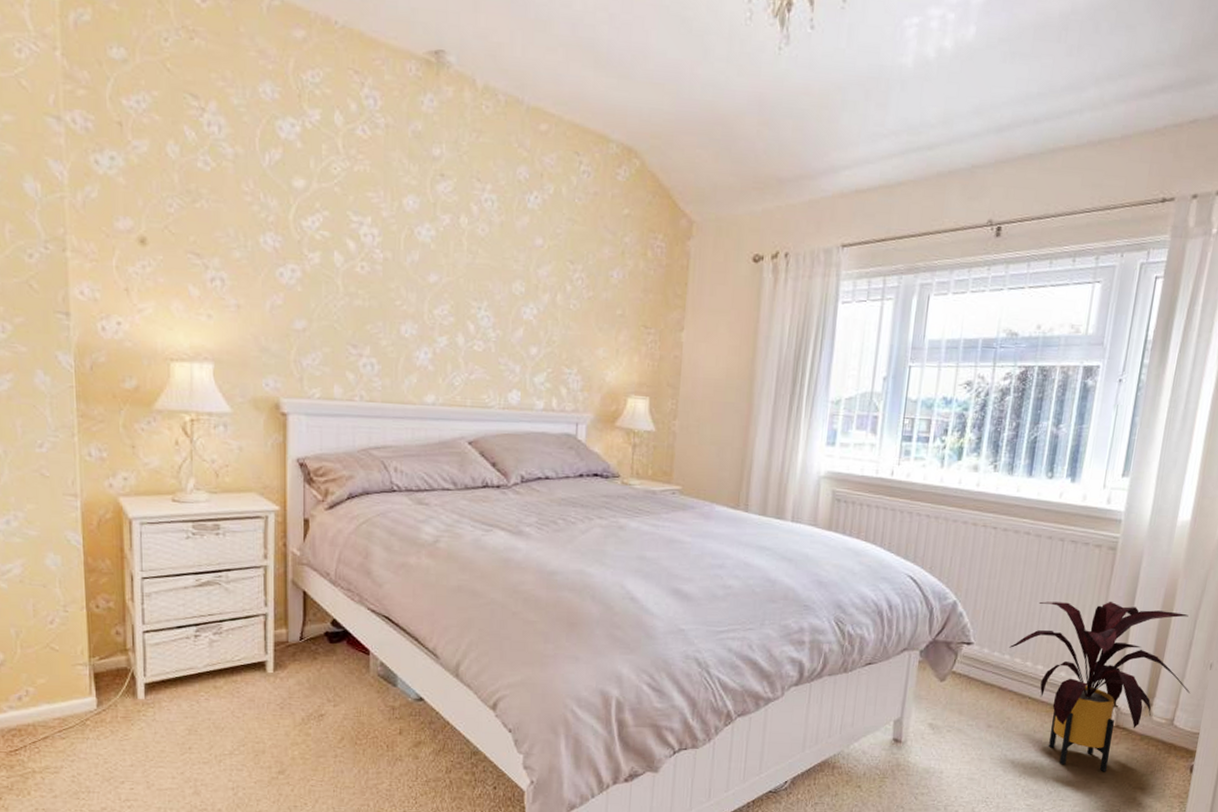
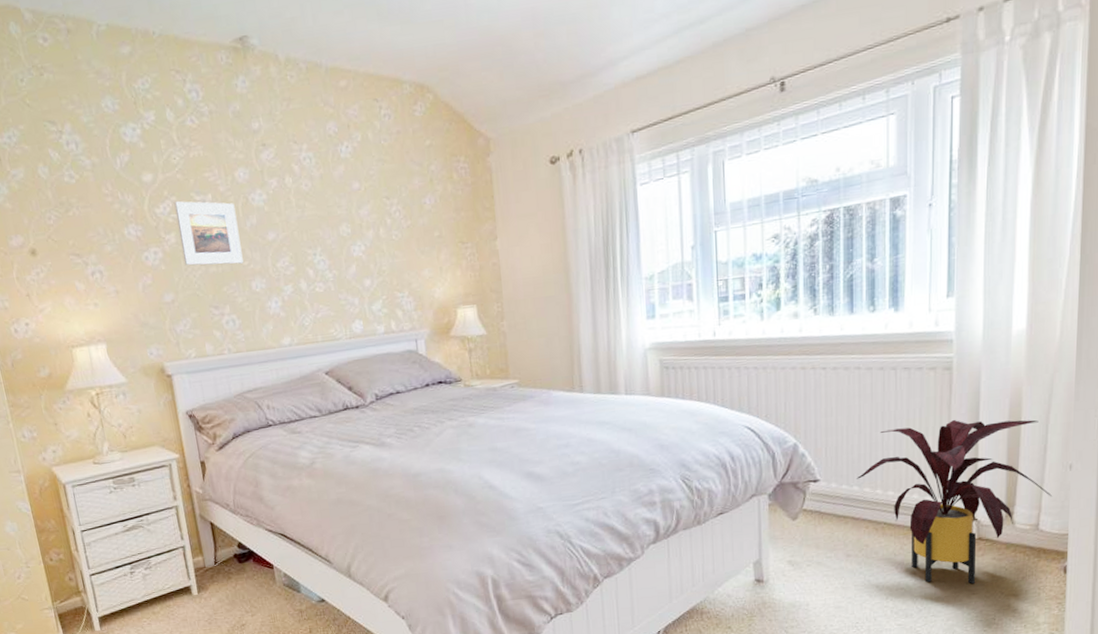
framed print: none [325,216,396,302] -> present [174,201,244,266]

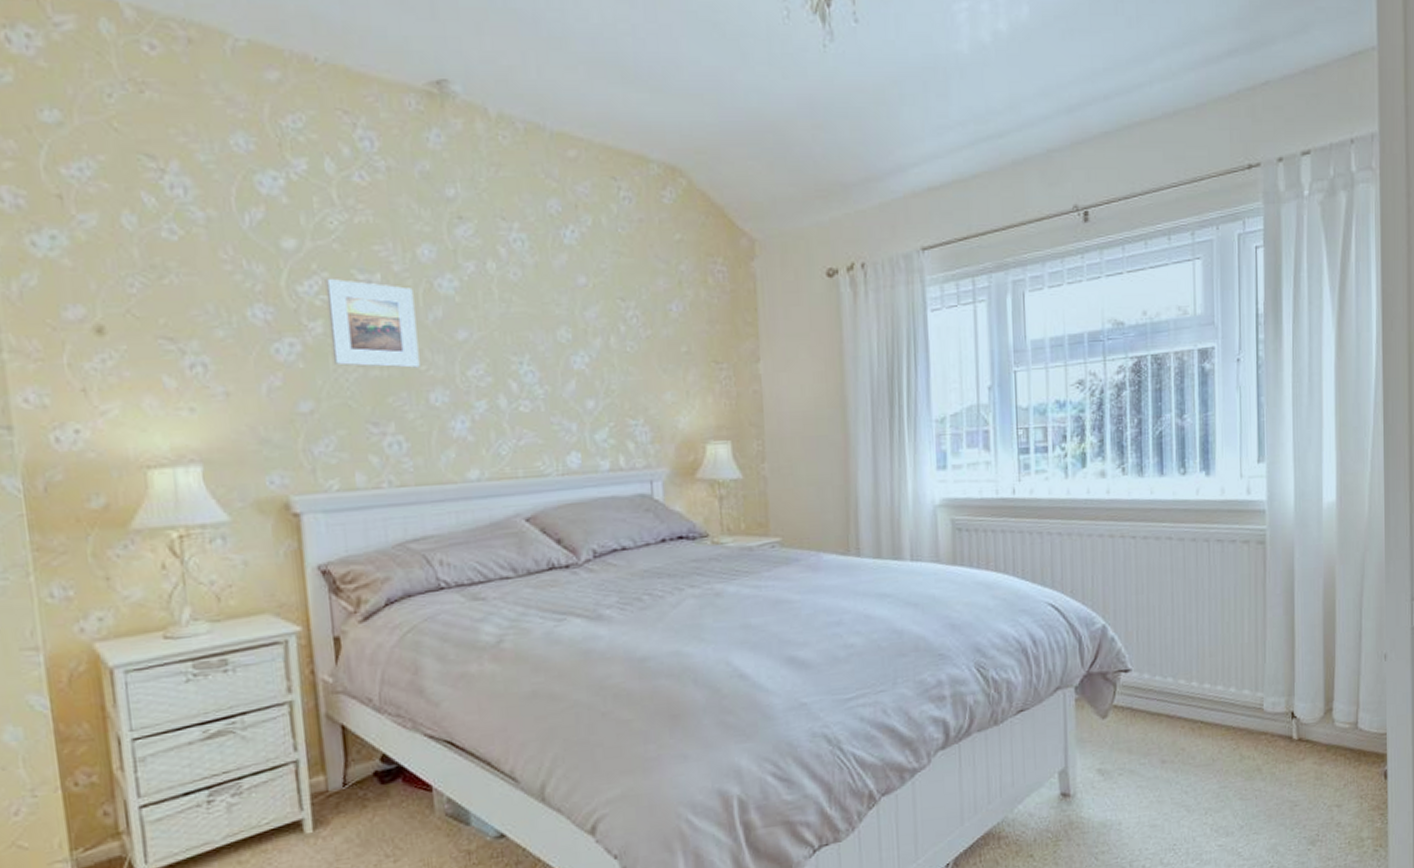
house plant: present [857,419,1053,584] -> none [1171,600,1370,794]

